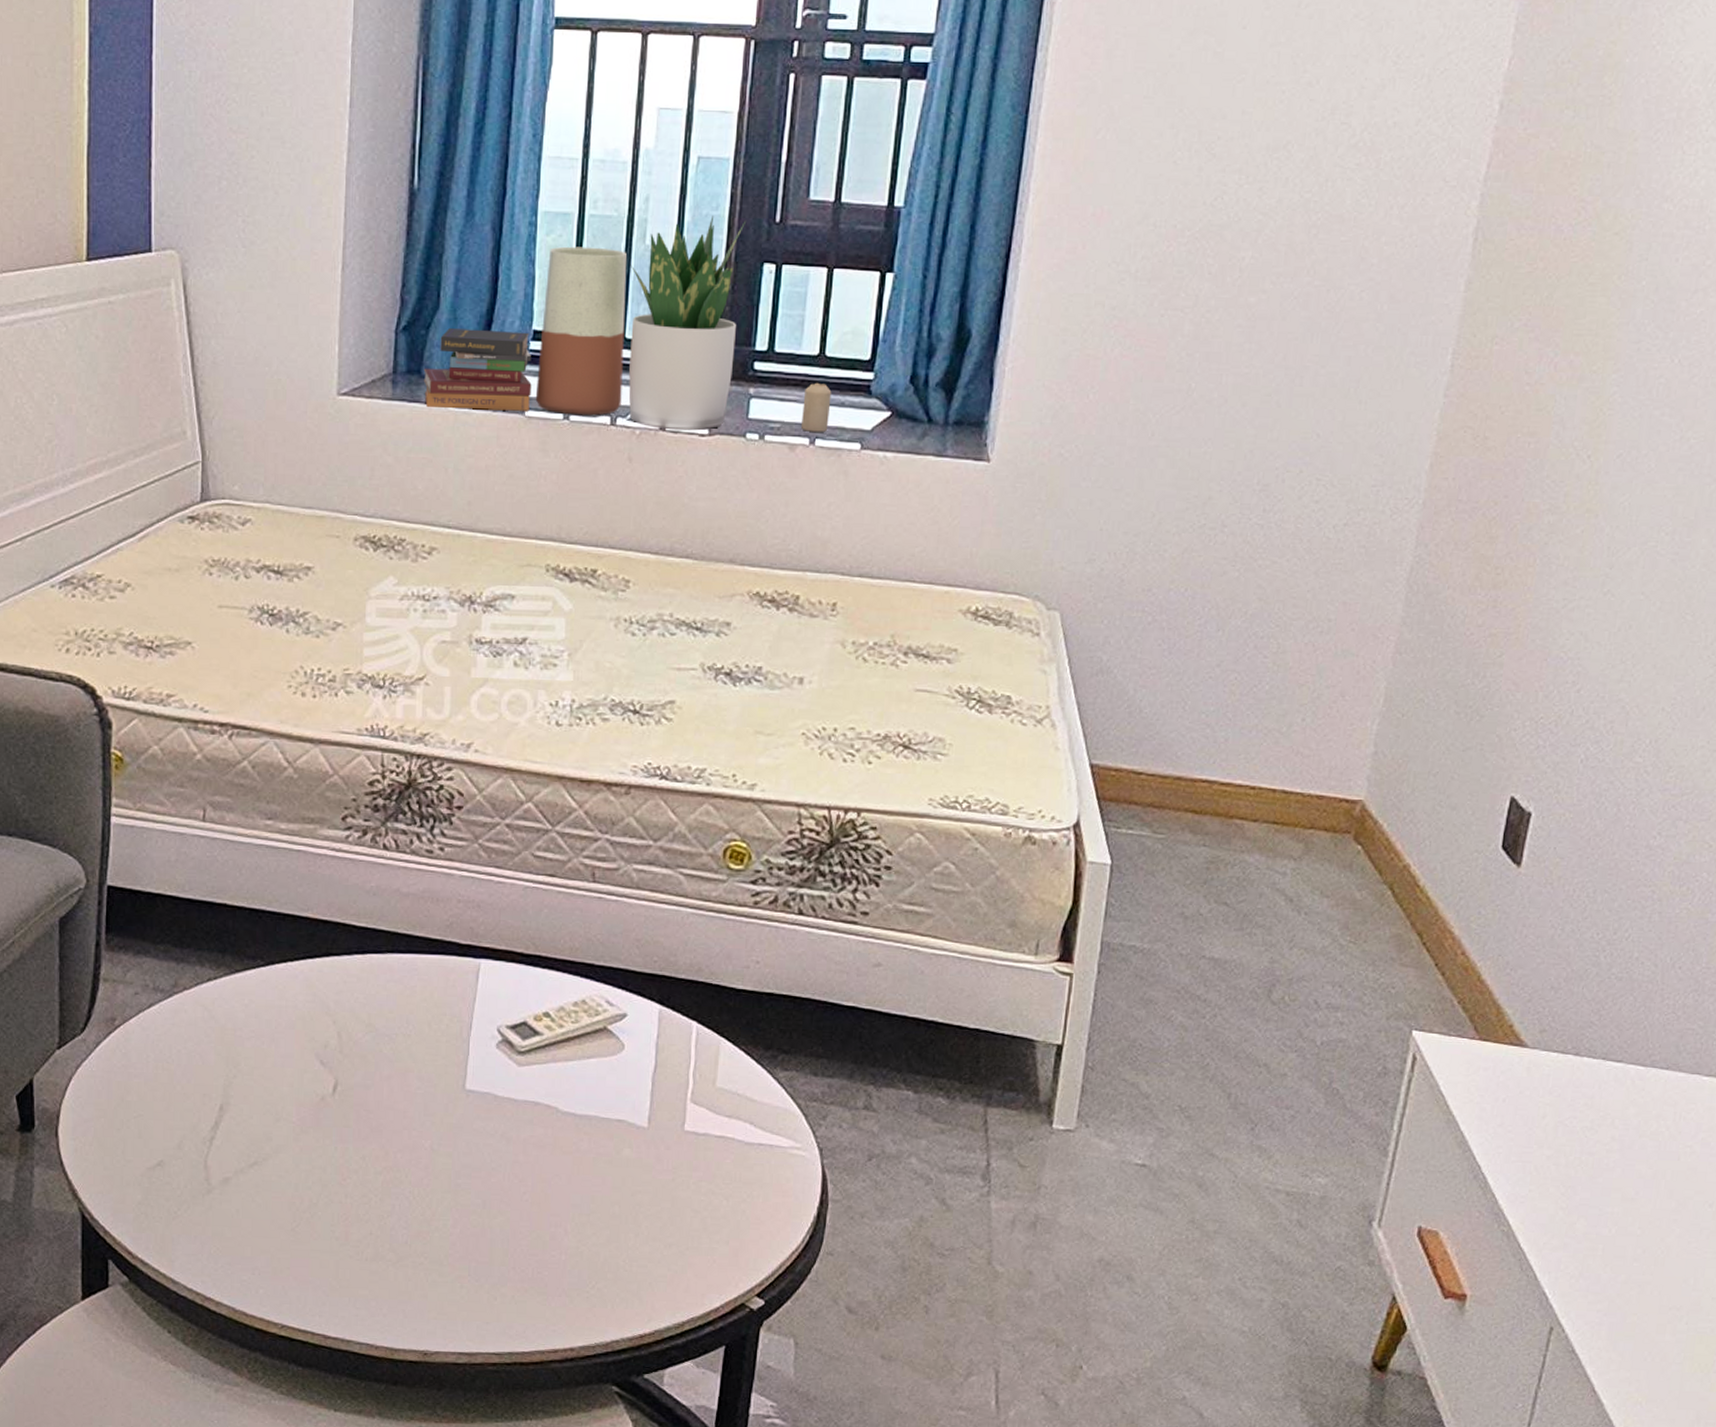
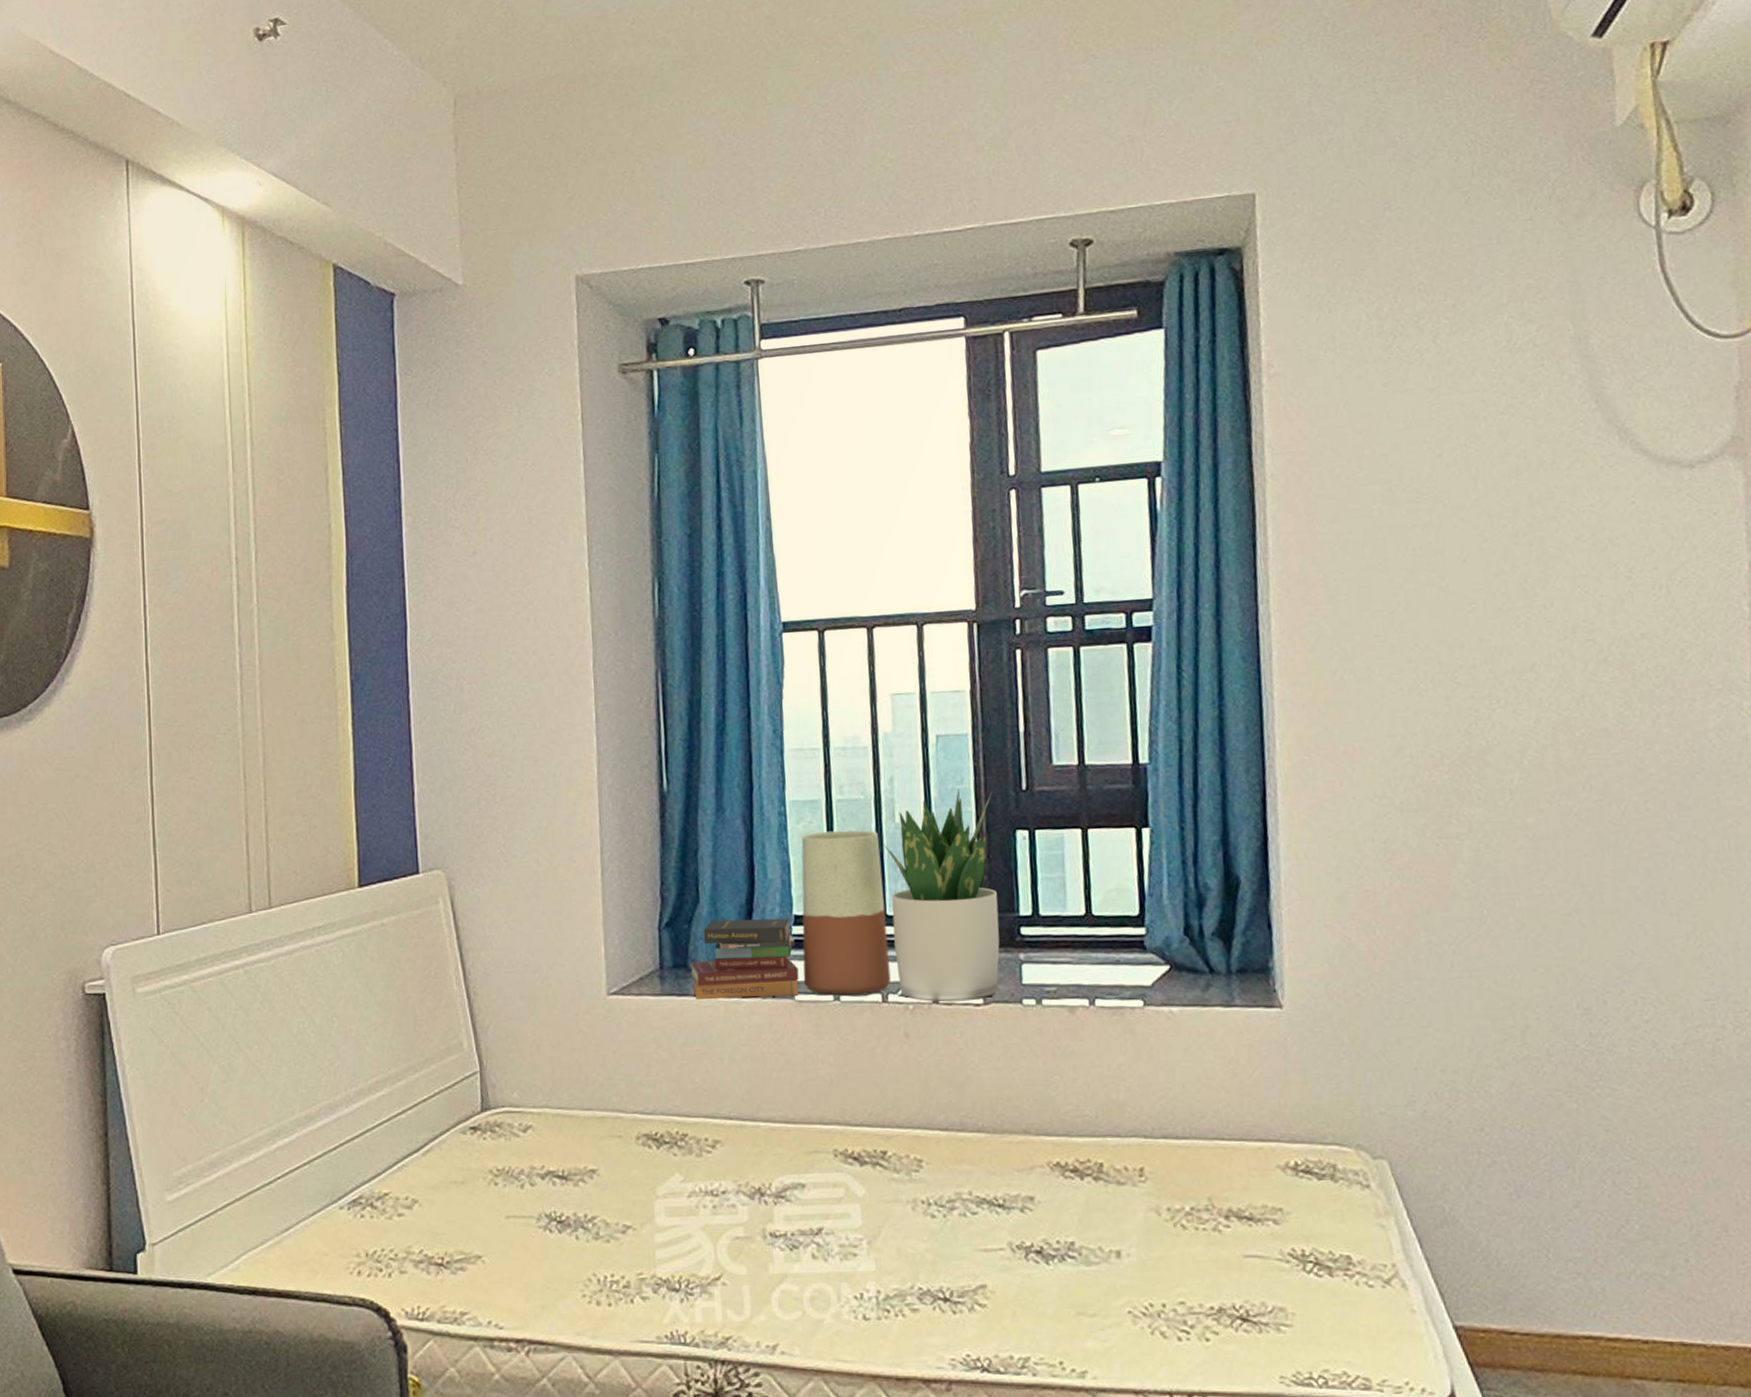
candle: present [801,382,832,432] -> none [1076,942,1107,992]

